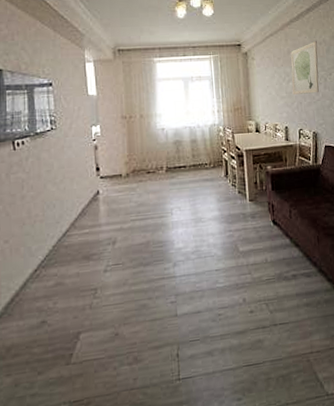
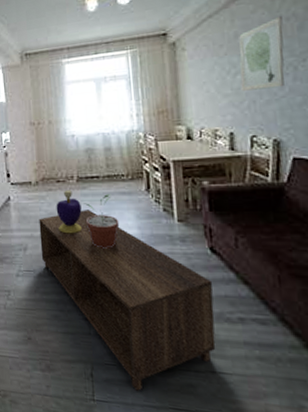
coffee table: none [129,197,277,359] -> present [39,210,216,391]
decorative container: none [146,180,170,223] -> present [56,190,82,234]
potted plant: none [172,182,203,233] -> present [84,194,120,249]

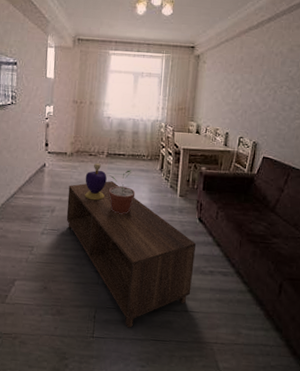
wall art: present [239,15,285,91] -> none [239,51,273,104]

